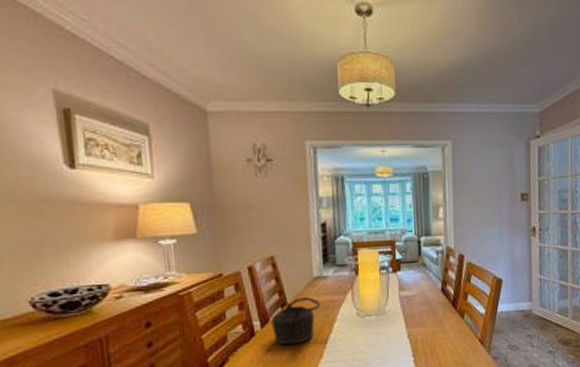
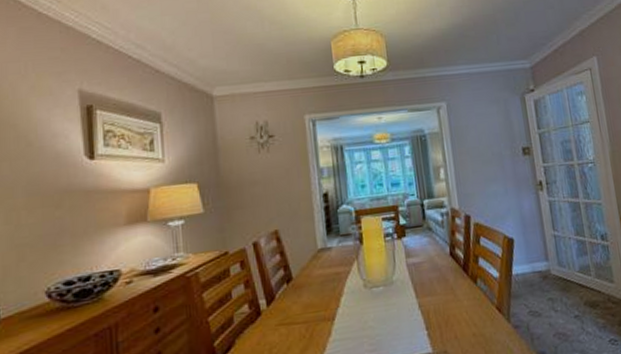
teapot: present [271,297,321,346] -> none [277,270,327,324]

